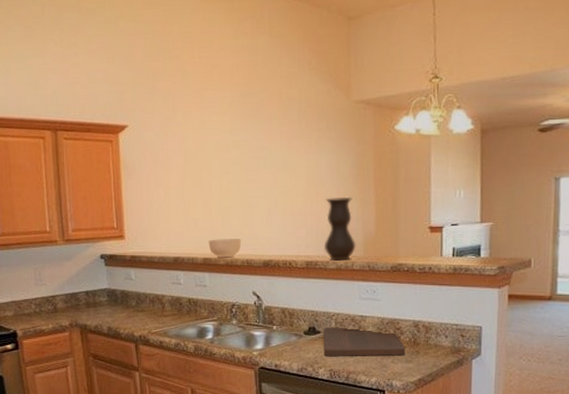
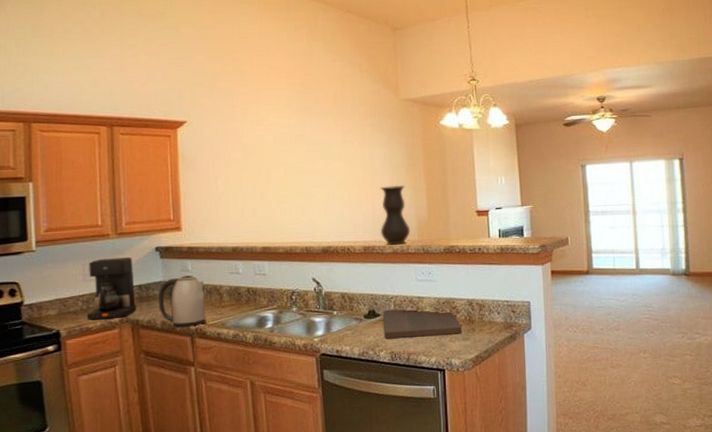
coffee maker: none [39,263,85,323] -> present [86,256,137,320]
kettle: none [104,284,149,335] -> present [158,275,206,329]
bowl: present [208,239,242,258] -> none [267,227,301,246]

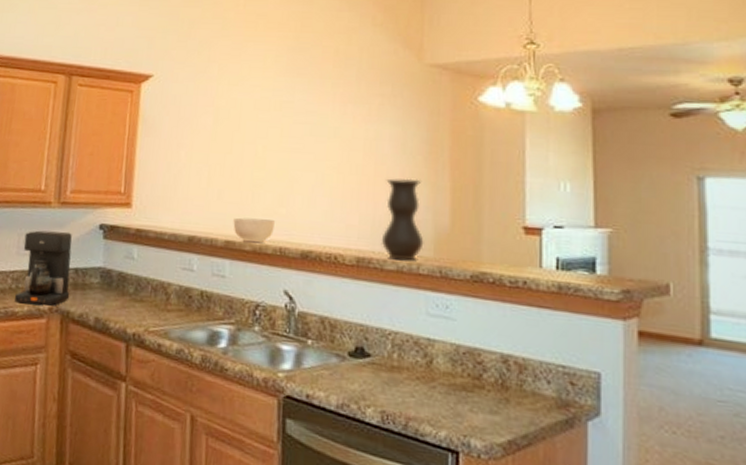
kettle: present [158,275,206,329] -> none [94,264,149,331]
bowl: none [267,227,301,246] -> present [233,217,276,244]
cutting board: present [383,309,462,339] -> none [374,348,490,403]

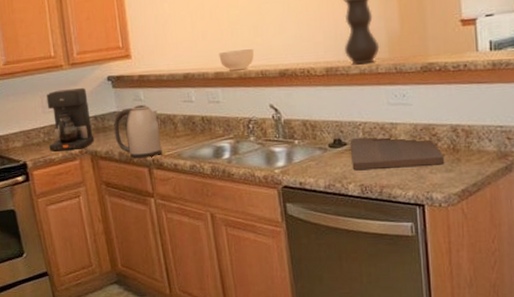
kettle: none [94,264,149,331] -> present [114,105,163,160]
cutting board: none [374,348,490,403] -> present [350,137,445,171]

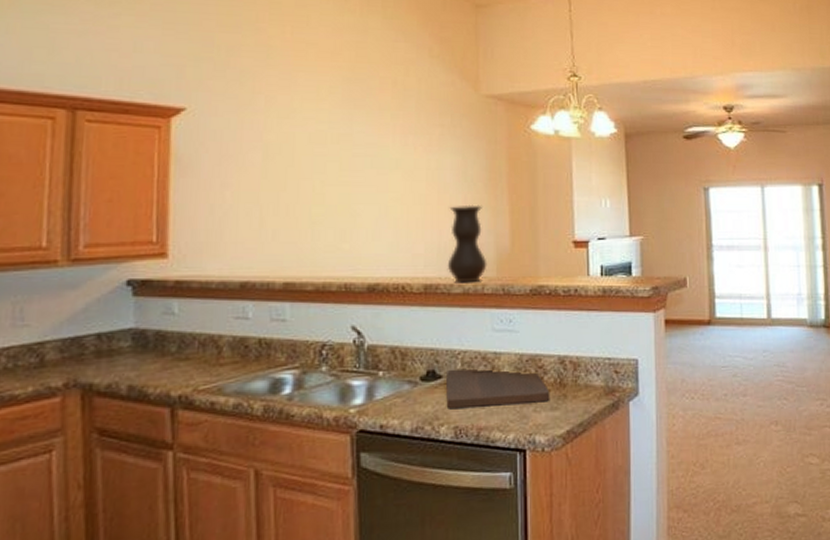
coffee maker: present [46,87,95,152] -> none [12,293,92,384]
kettle: present [114,105,163,160] -> none [125,321,196,396]
bowl: present [219,49,255,71] -> none [292,257,339,282]

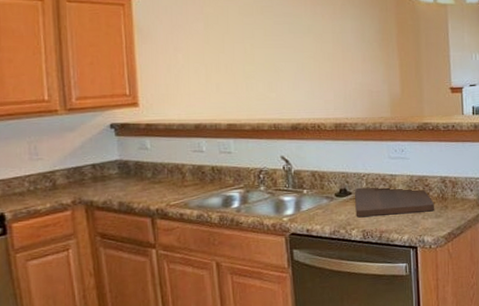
vase: present [447,204,487,283] -> none [352,60,383,122]

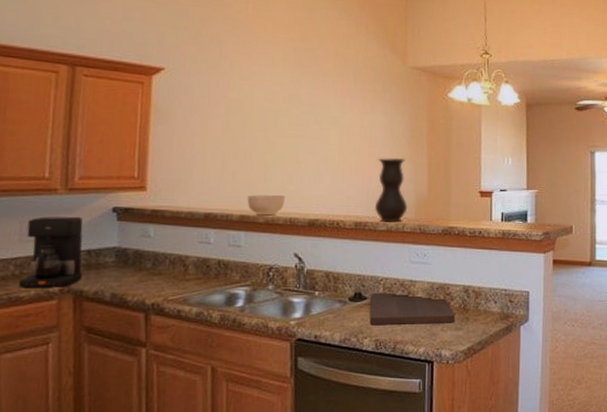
coffee maker: none [34,134,91,202] -> present [18,216,83,288]
bowl: none [232,103,268,123] -> present [247,195,286,216]
vase: none [352,60,383,122] -> present [374,157,408,222]

